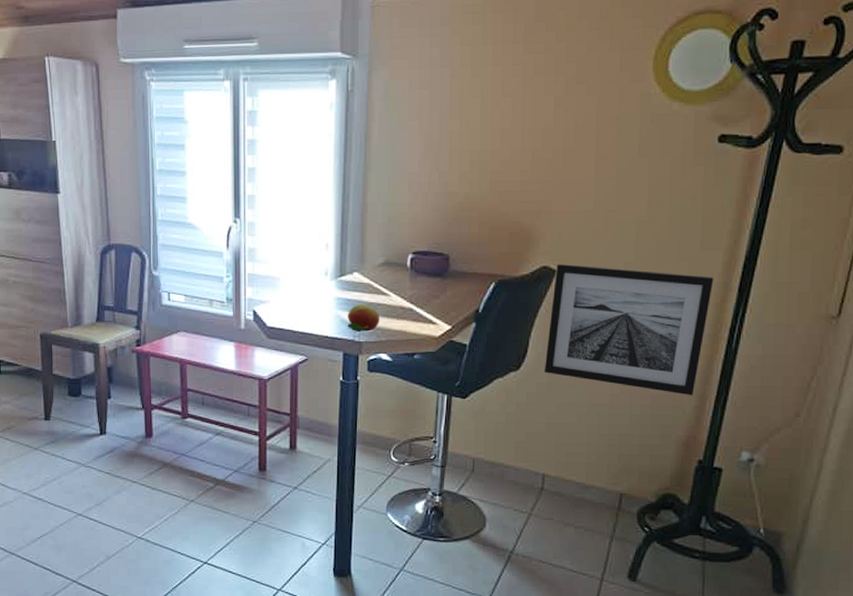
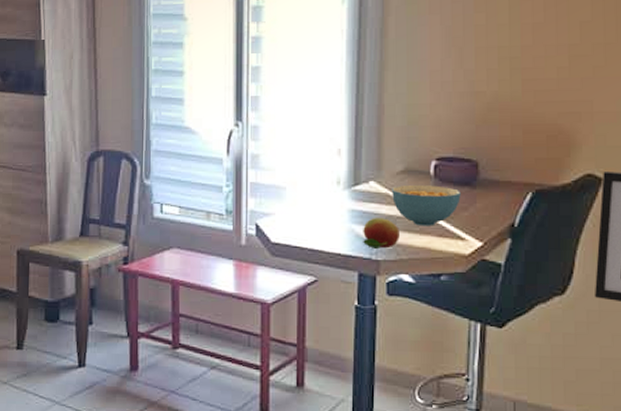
cereal bowl: none [372,276,433,312] -> present [391,185,461,226]

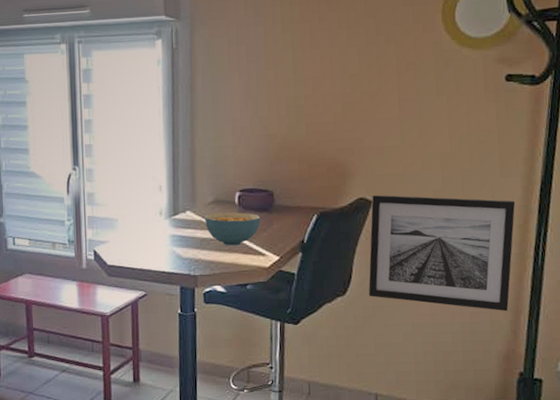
fruit: present [363,218,400,249] -> none [182,240,213,266]

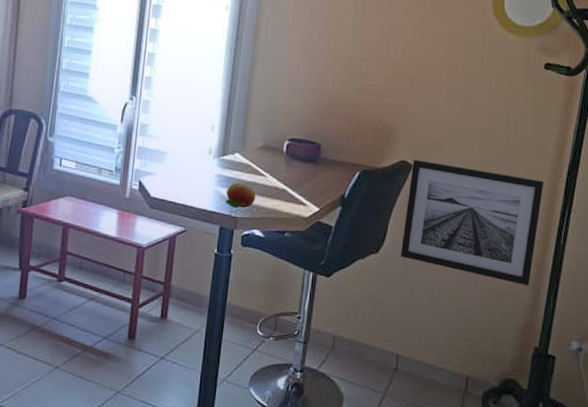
fruit: none [182,240,213,266] -> present [225,182,256,208]
cereal bowl: present [204,212,260,246] -> none [251,158,306,193]

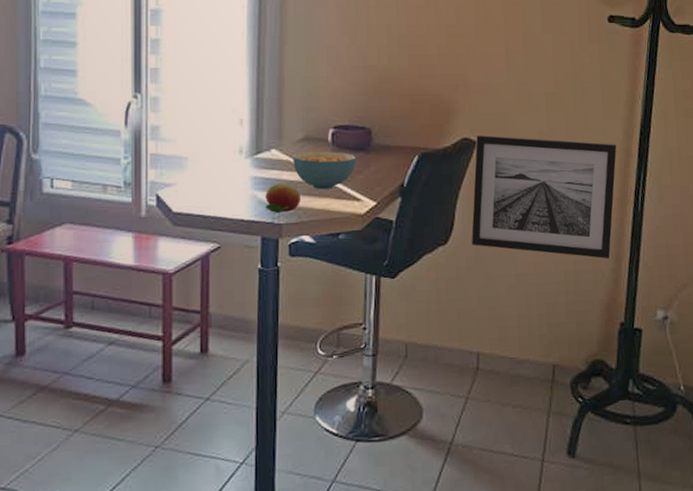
cereal bowl: none [251,158,306,193] -> present [291,151,356,190]

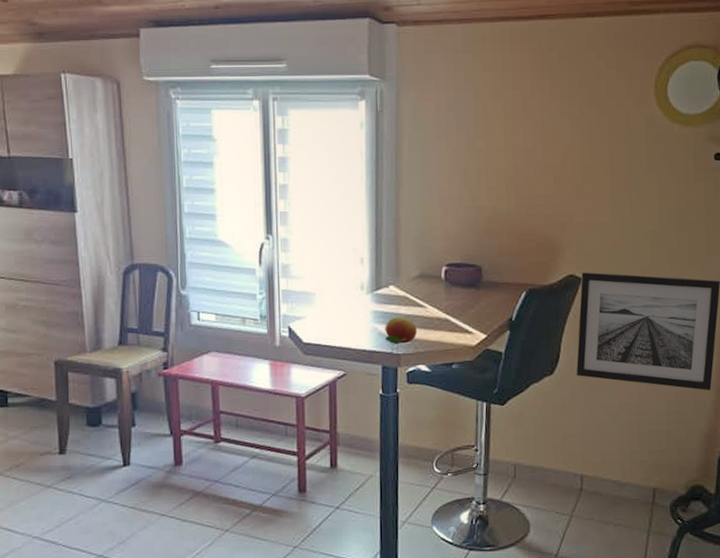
cereal bowl: present [291,151,356,190] -> none [408,288,468,323]

